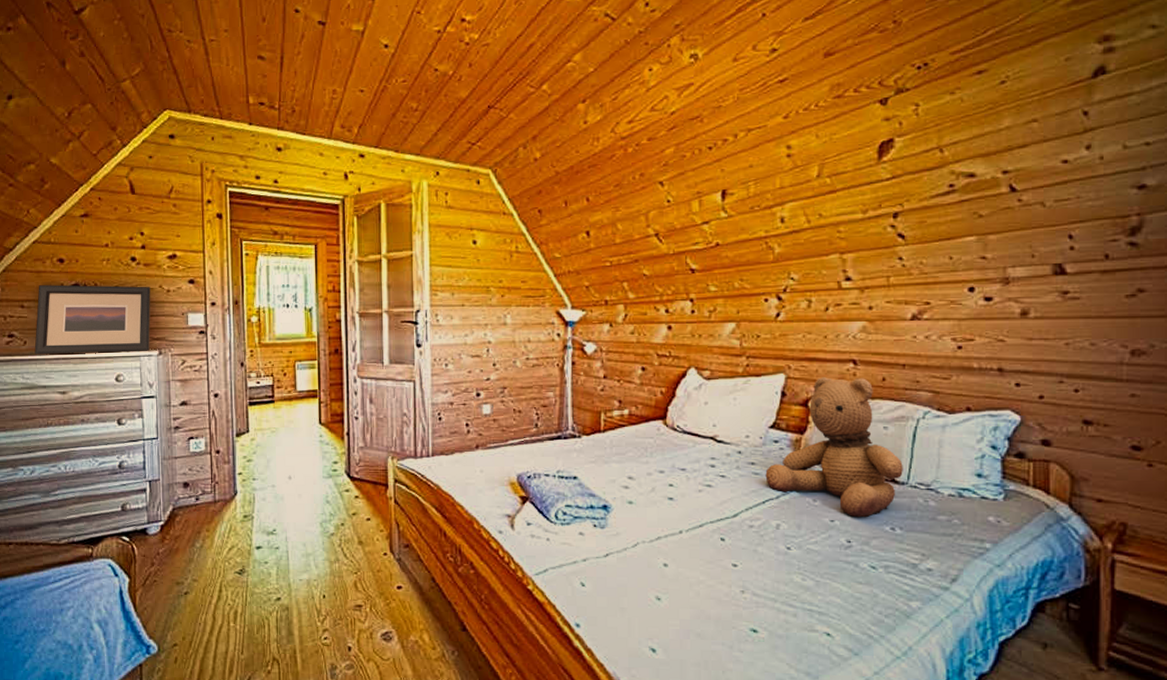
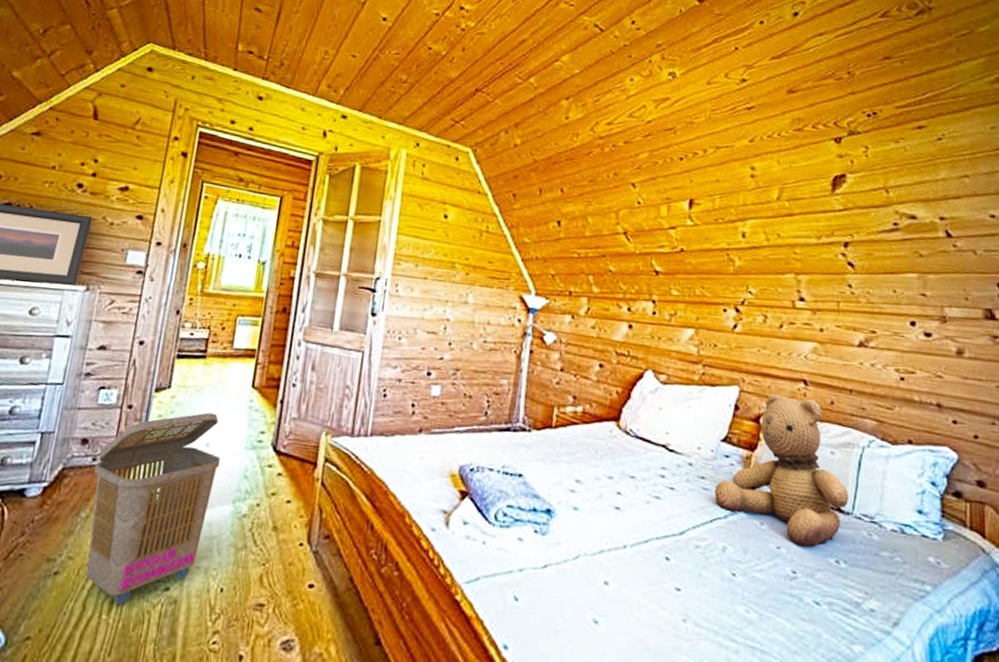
laundry basket: none [198,450,303,614] -> present [86,412,220,605]

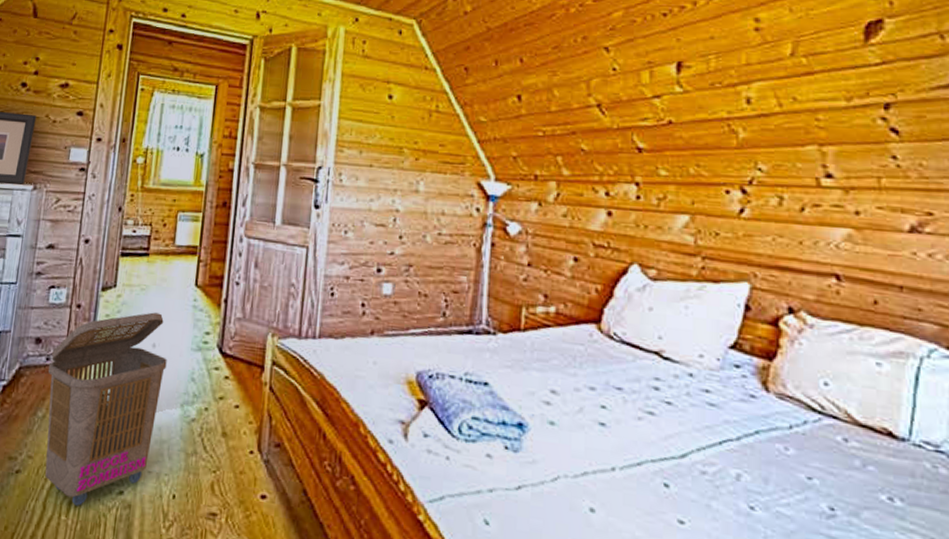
teddy bear: present [714,394,849,548] -> none [723,291,903,480]

